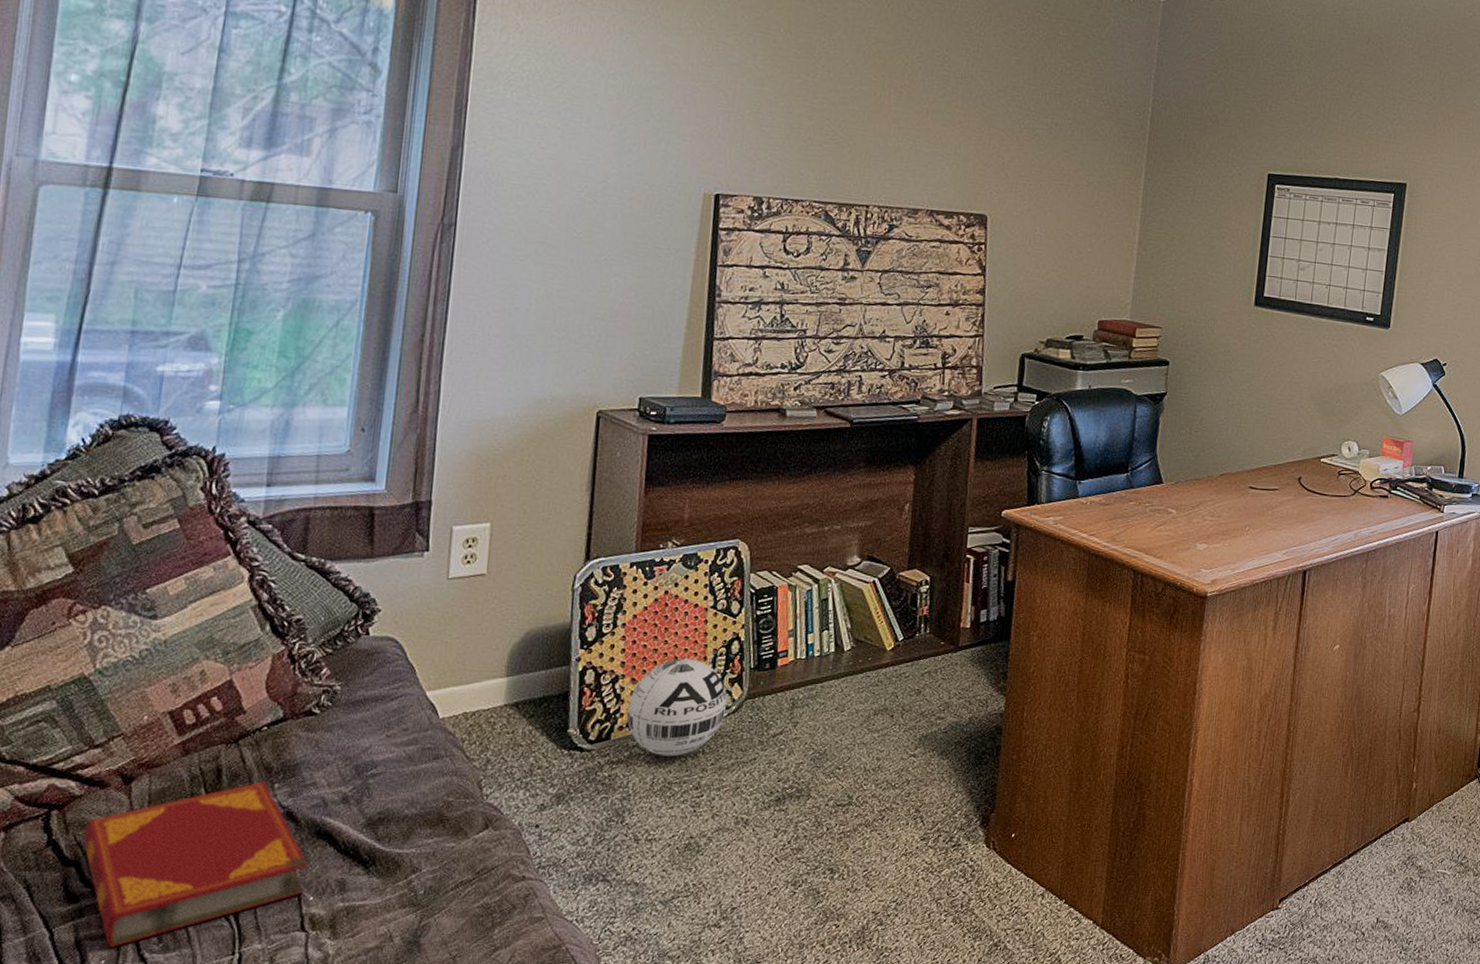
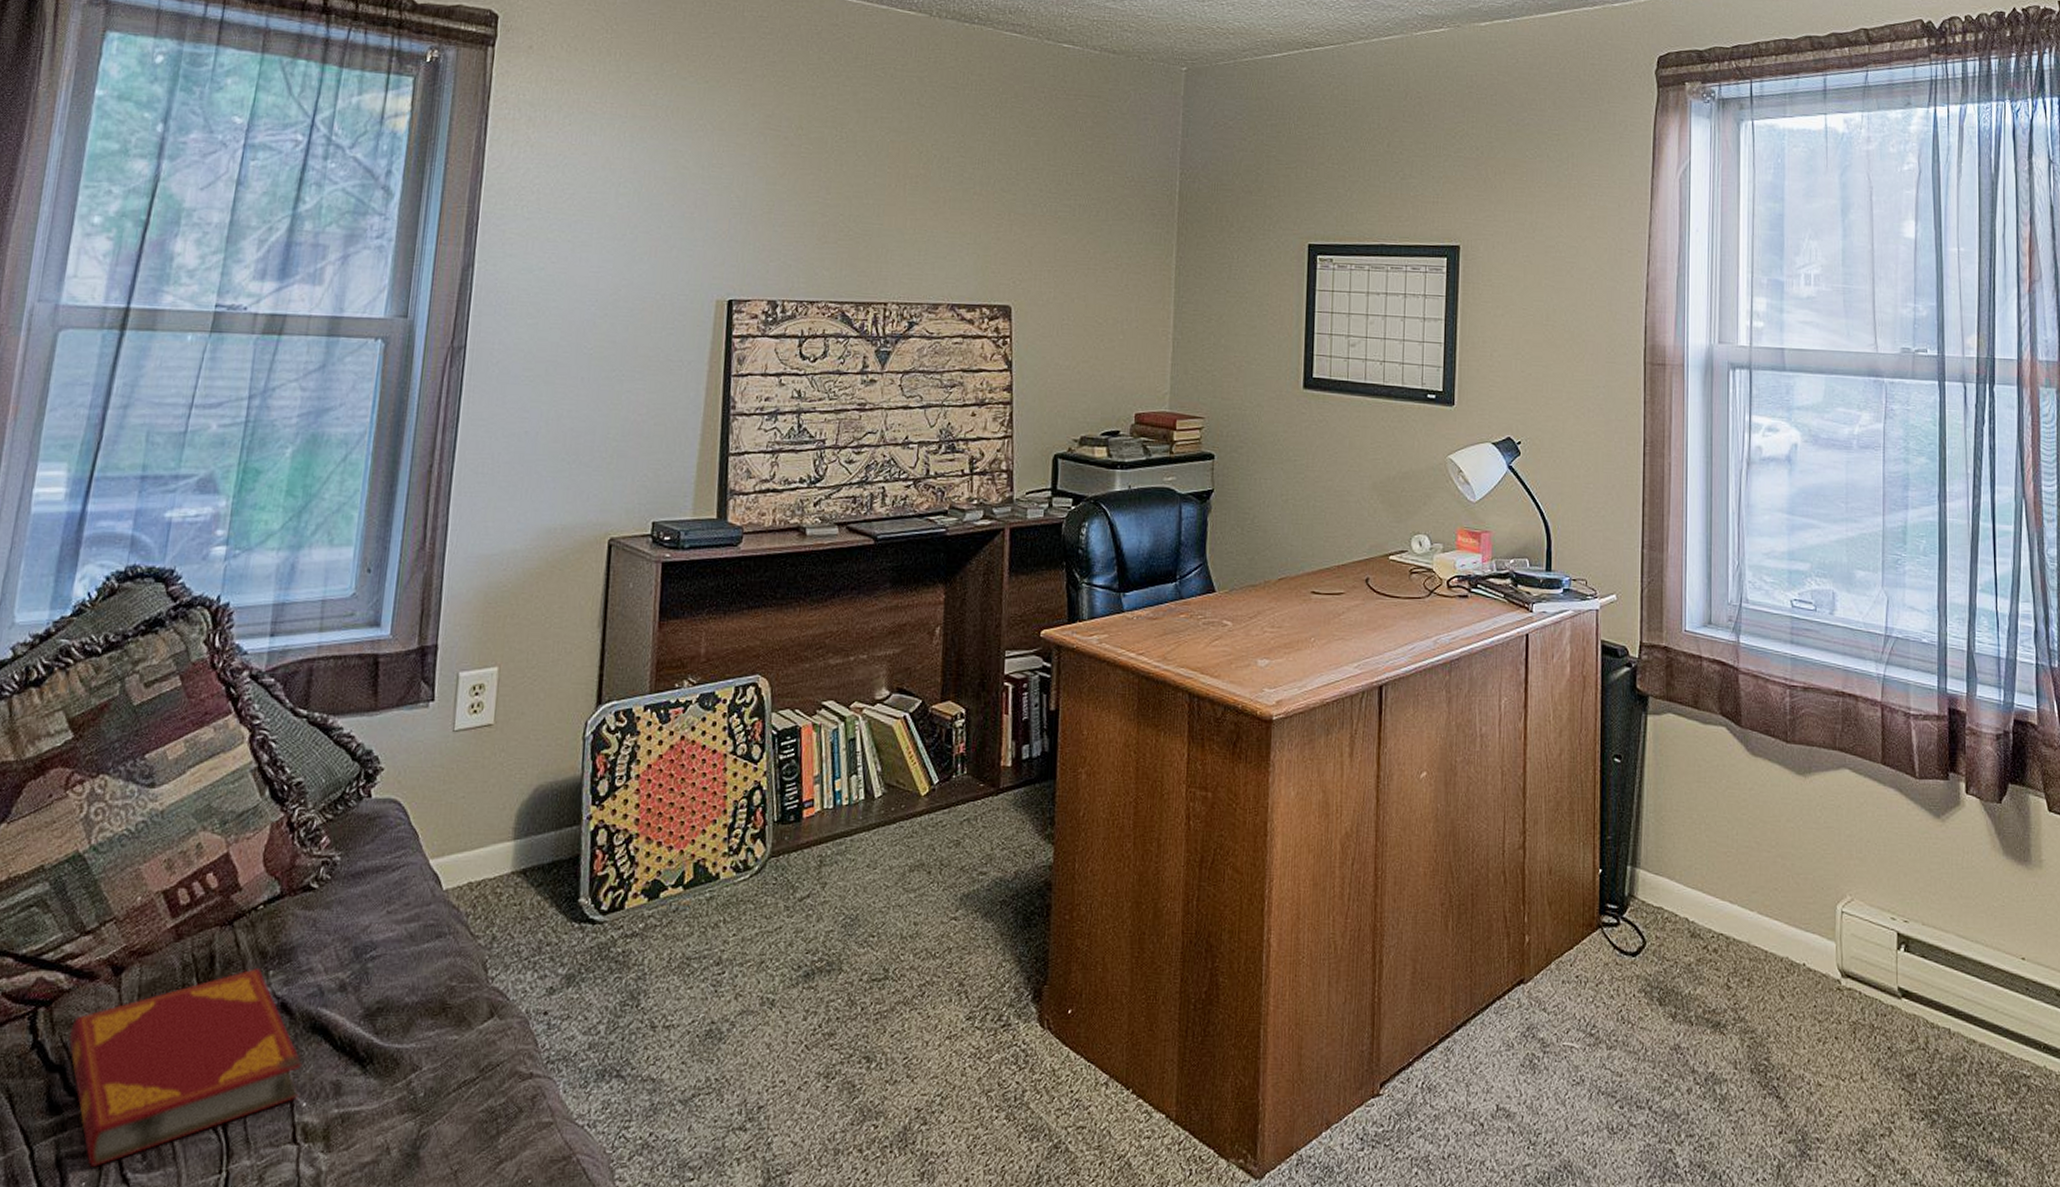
ball: present [626,658,728,757] -> none [641,813,750,928]

